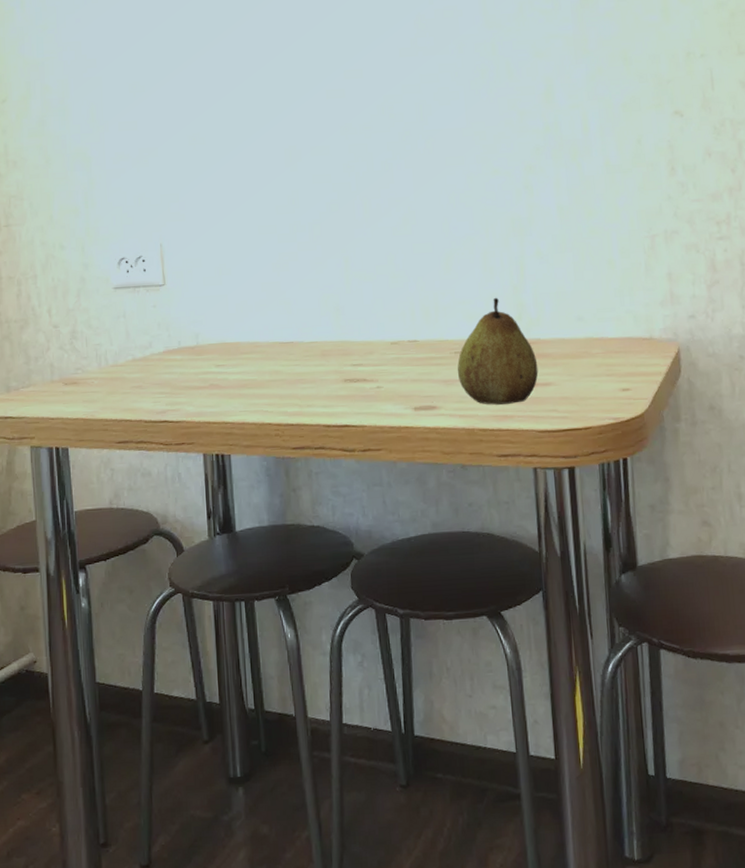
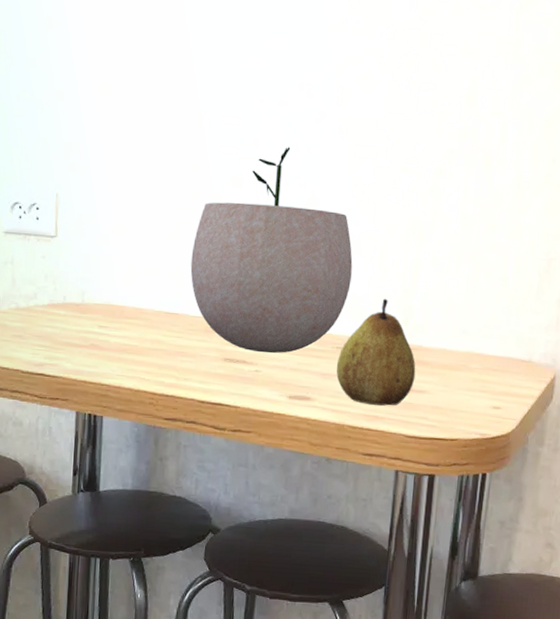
plant pot: none [298,167,460,369] -> present [190,147,353,353]

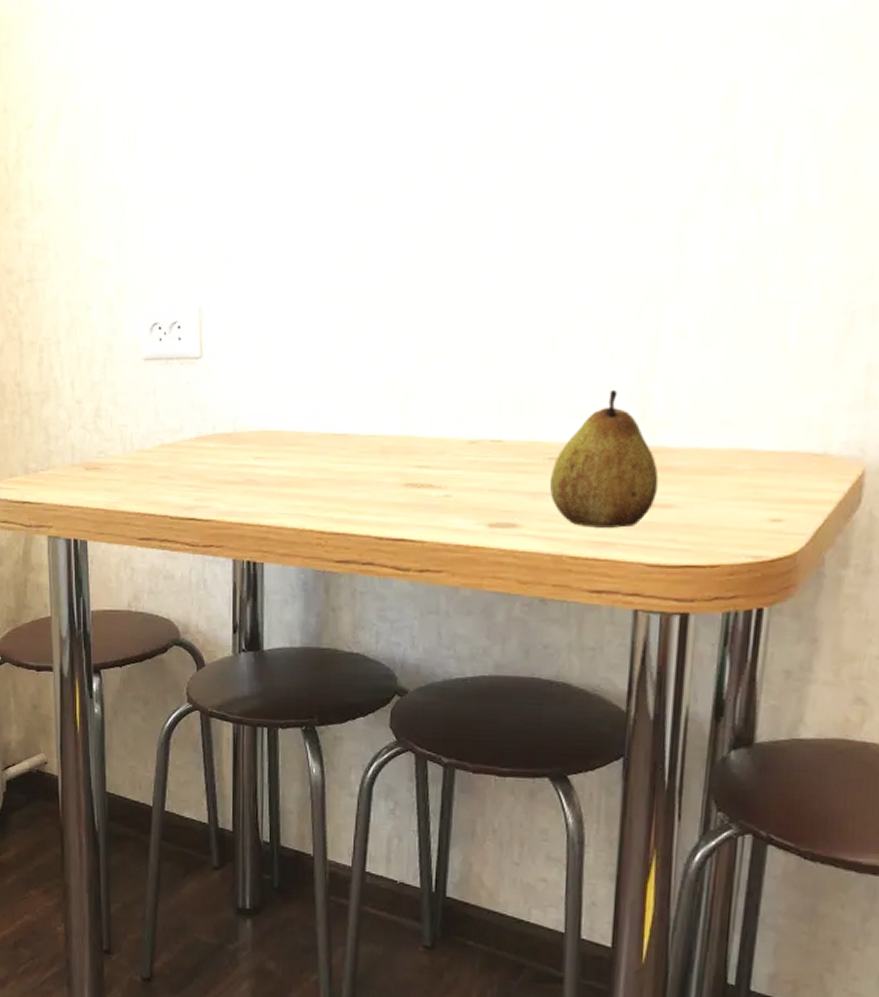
plant pot: present [190,147,353,353] -> none [359,210,568,473]

